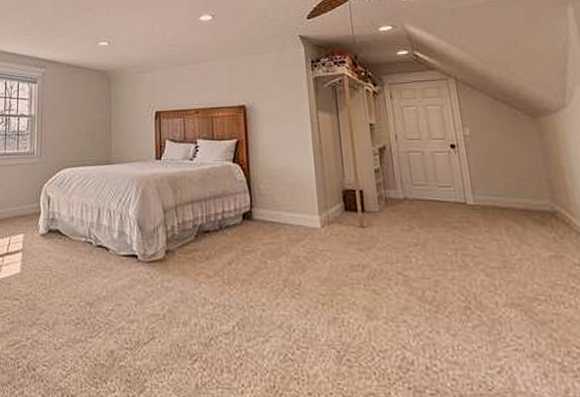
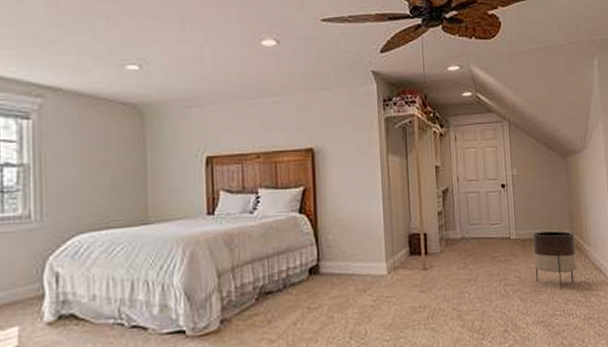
planter: none [496,198,565,270] -> present [532,230,577,289]

